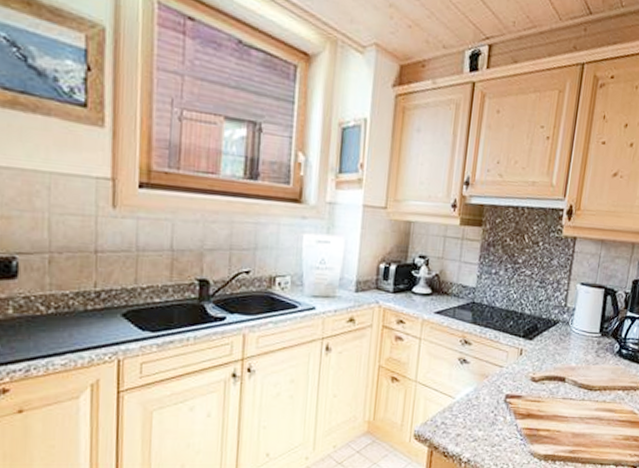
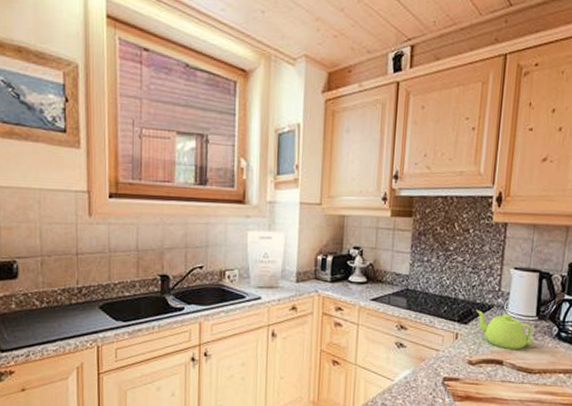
teapot: none [541,325,596,366] -> present [475,310,534,349]

